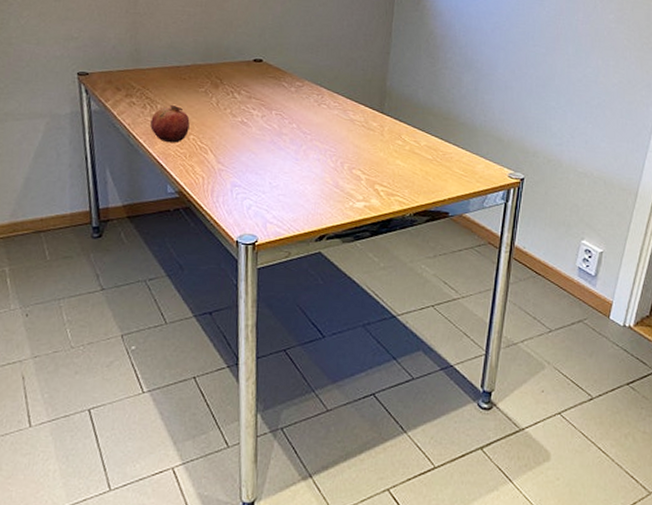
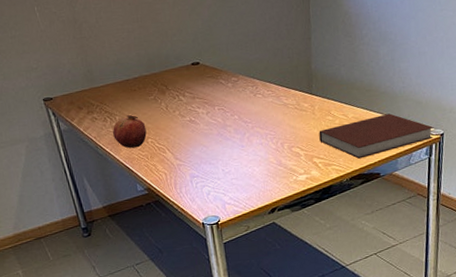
notebook: none [385,147,514,193] -> present [319,113,434,159]

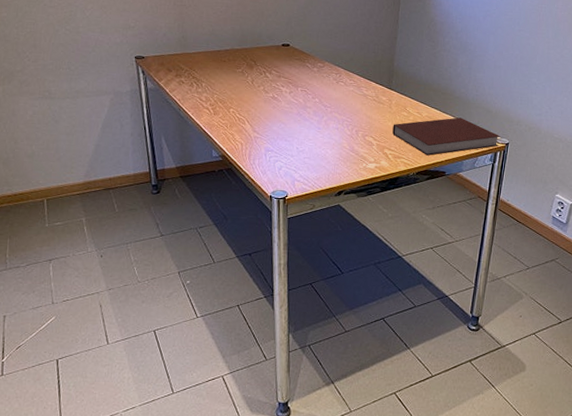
fruit: present [113,115,147,149] -> none [197,84,230,116]

